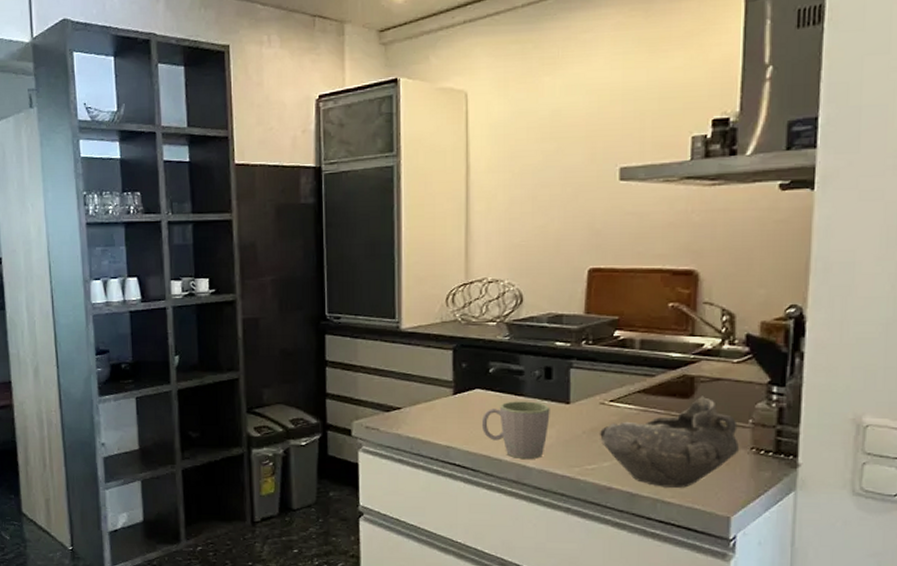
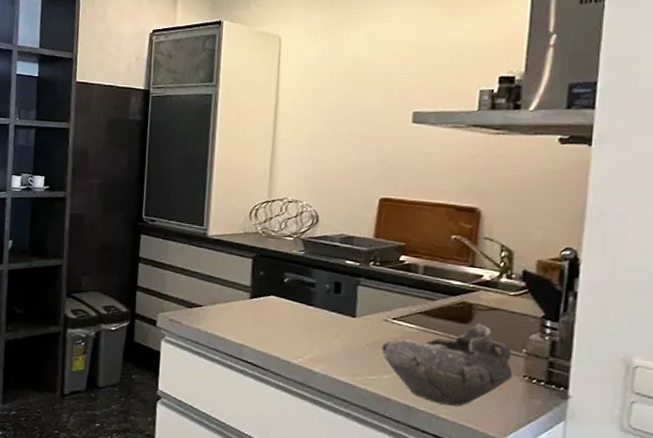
mug: present [481,401,550,459] -> none [273,309,337,365]

